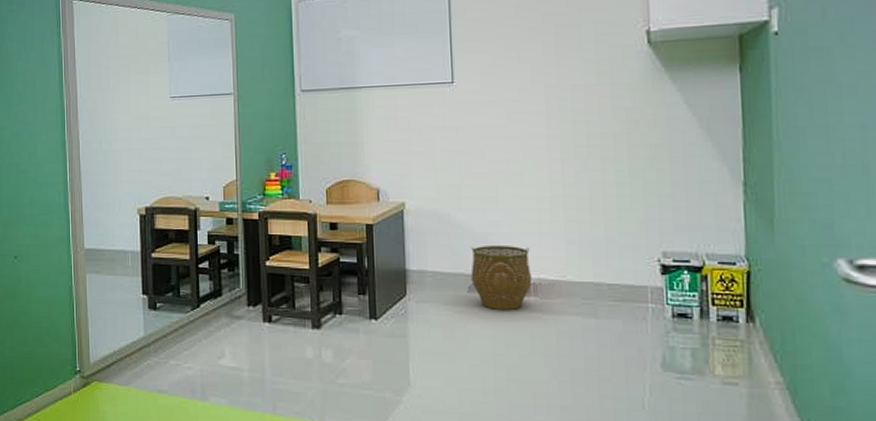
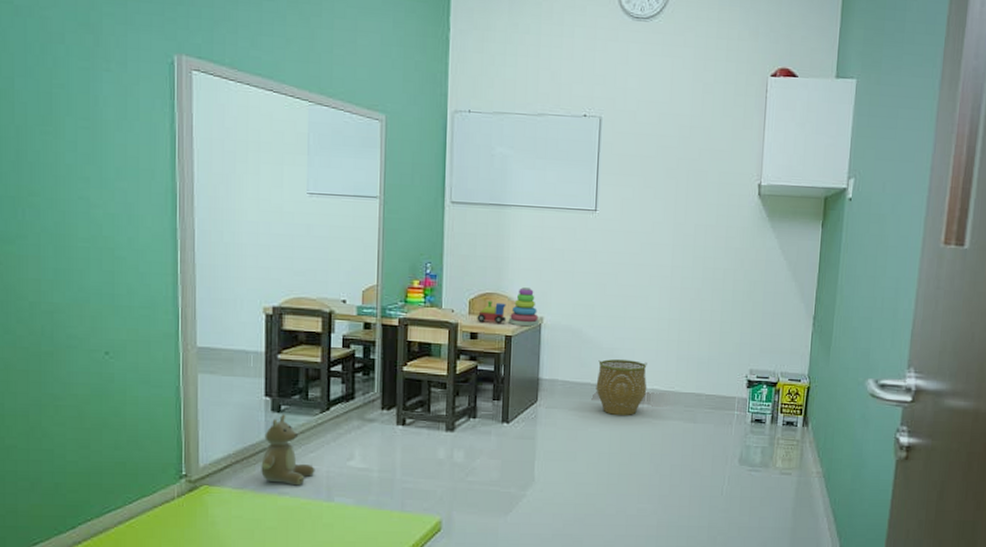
teddy bear: none [142,311,190,384] -> present [261,414,315,486]
toy train: none [335,188,365,213] -> present [477,301,506,324]
stacking toy: none [368,172,402,214] -> present [508,287,540,327]

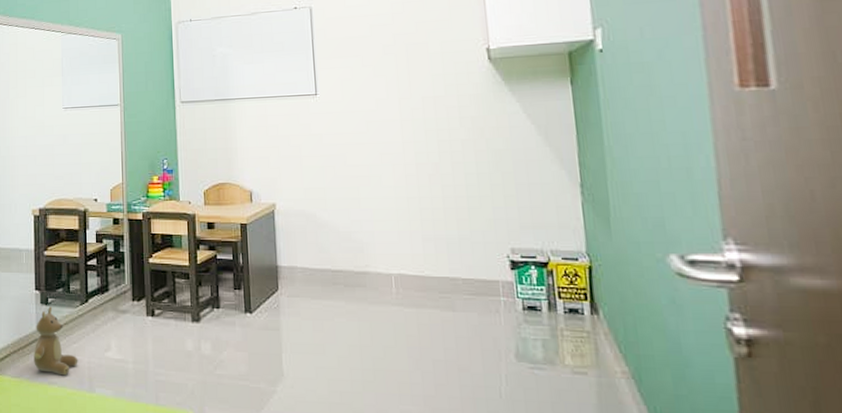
toy train: present [477,301,506,324] -> none [212,191,239,213]
stacking toy: present [508,287,540,327] -> none [242,175,273,214]
basket: present [596,359,647,416] -> none [337,243,394,305]

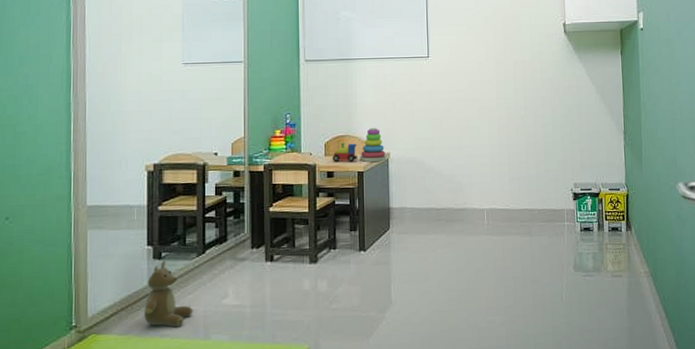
toy train: none [212,191,239,213] -> present [332,142,357,162]
stacking toy: none [242,175,273,214] -> present [360,128,387,163]

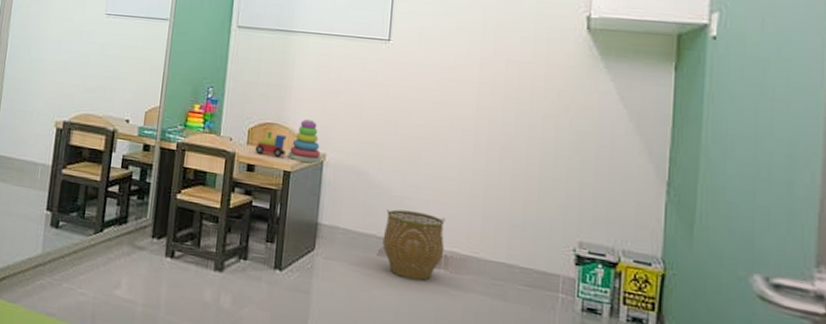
teddy bear: present [144,260,193,327] -> none [33,230,83,309]
basket: none [440,184,486,236] -> present [382,209,445,281]

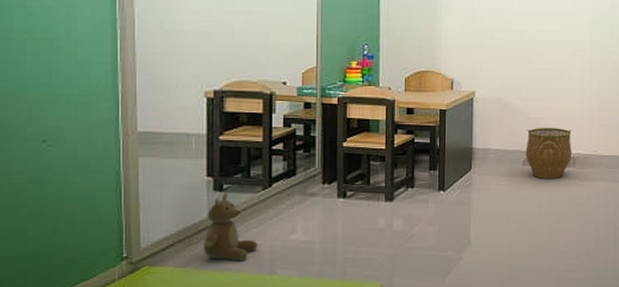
teddy bear: none [33,230,83,309] -> present [204,193,258,261]
toy train: present [255,131,287,158] -> none [413,78,440,99]
stacking toy: present [288,119,322,164] -> none [442,65,472,101]

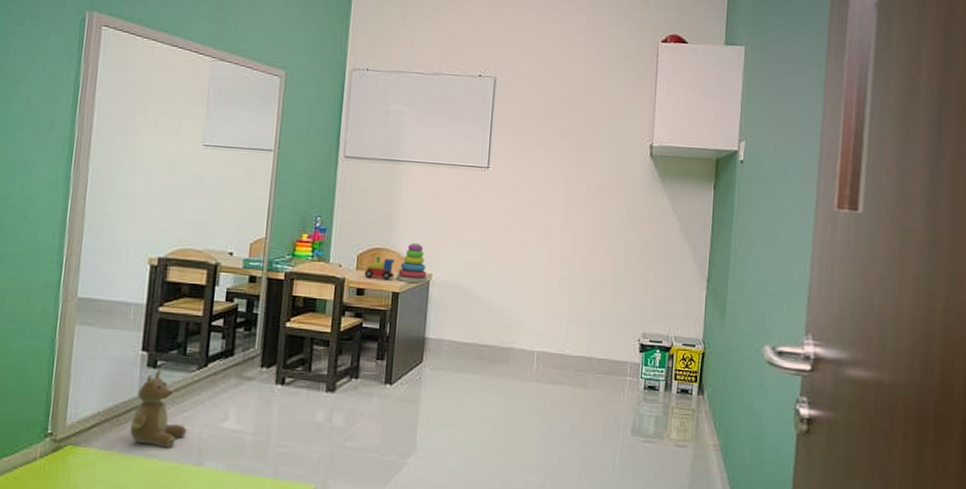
toy train: none [413,78,440,99] -> present [364,256,395,280]
stacking toy: none [442,65,472,101] -> present [396,243,428,284]
basket: present [525,128,572,180] -> none [483,319,537,380]

